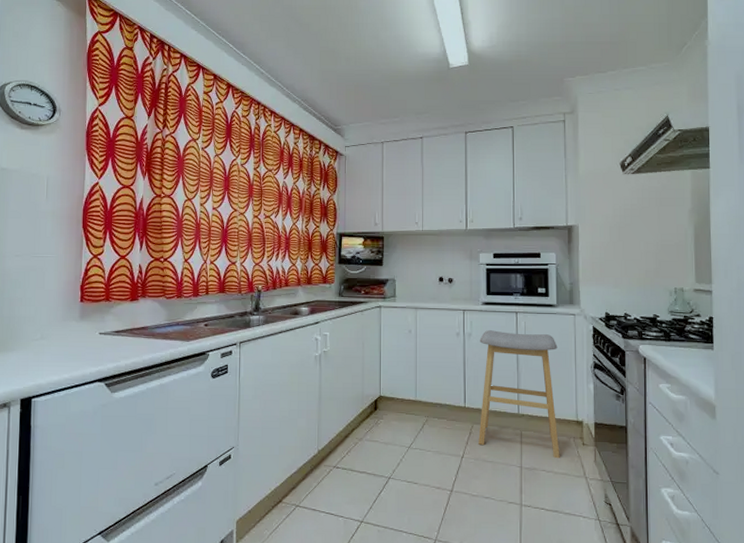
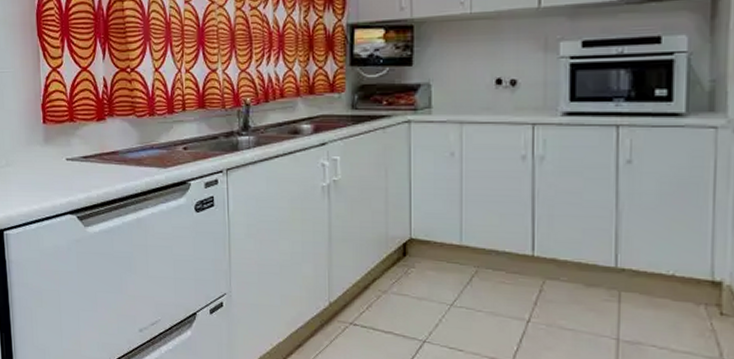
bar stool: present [478,330,560,459] -> none [553,152,685,332]

